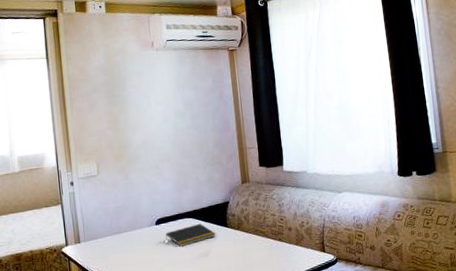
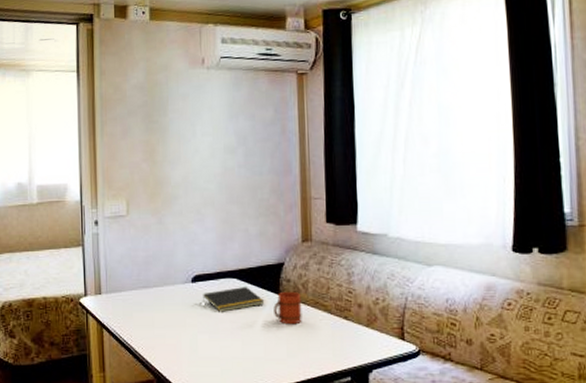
mug: none [223,223,246,251] -> present [274,291,302,325]

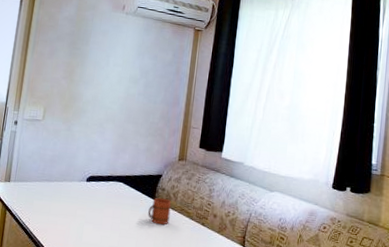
notepad: present [203,287,265,312] -> none [93,190,143,209]

